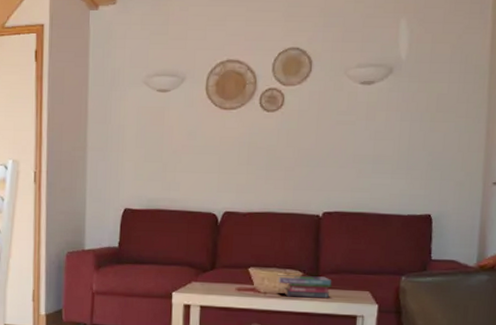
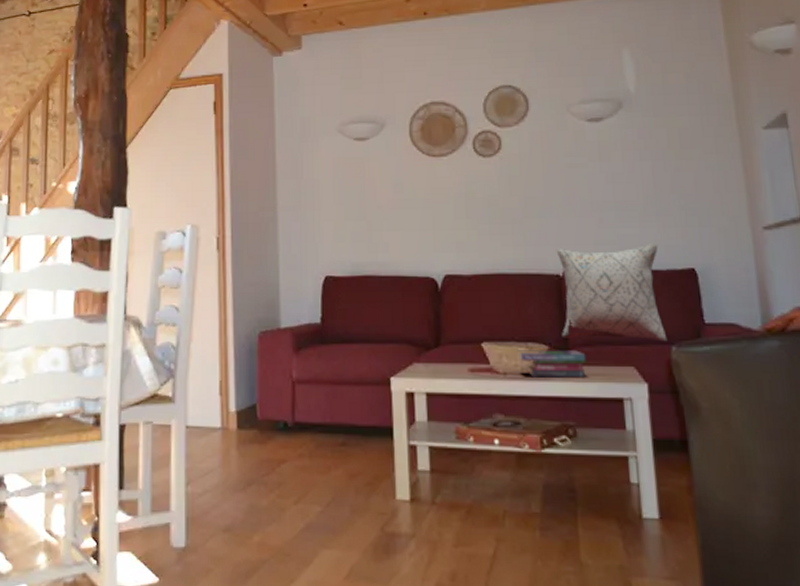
pillow: none [314,193,404,273] -> present [556,244,668,342]

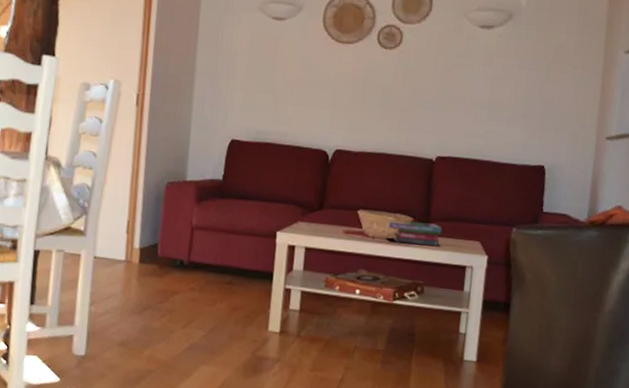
pillow: present [556,244,668,342] -> none [425,137,519,224]

